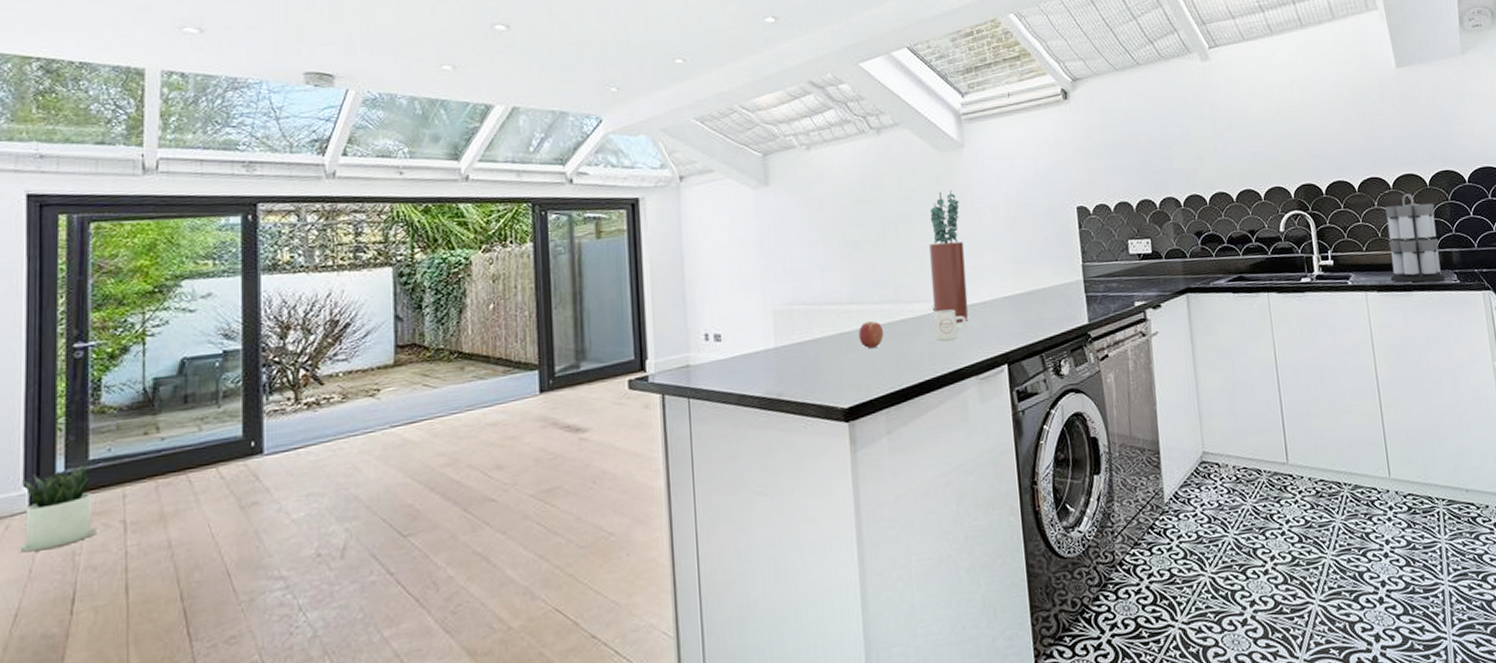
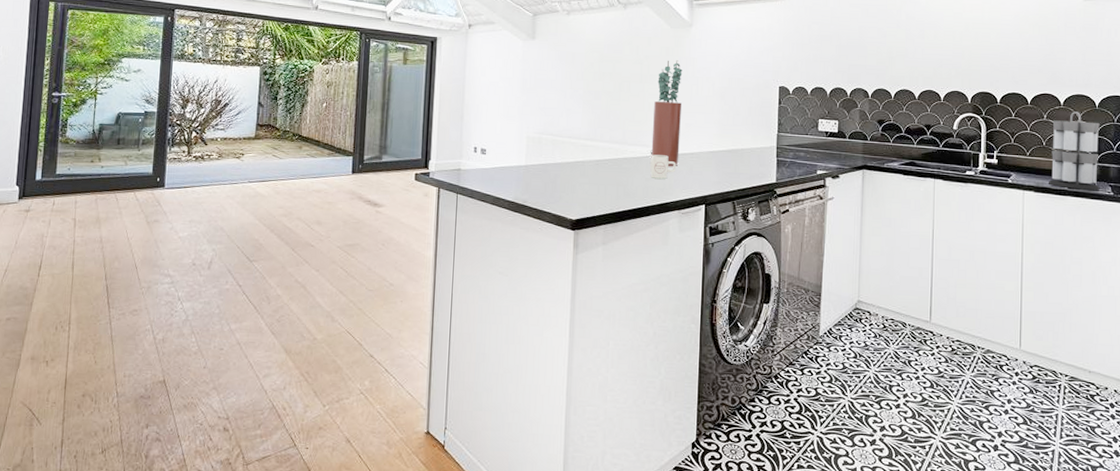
planter: present [17,465,99,553] -> none [9,177,59,230]
fruit: present [858,321,883,349] -> none [590,155,609,177]

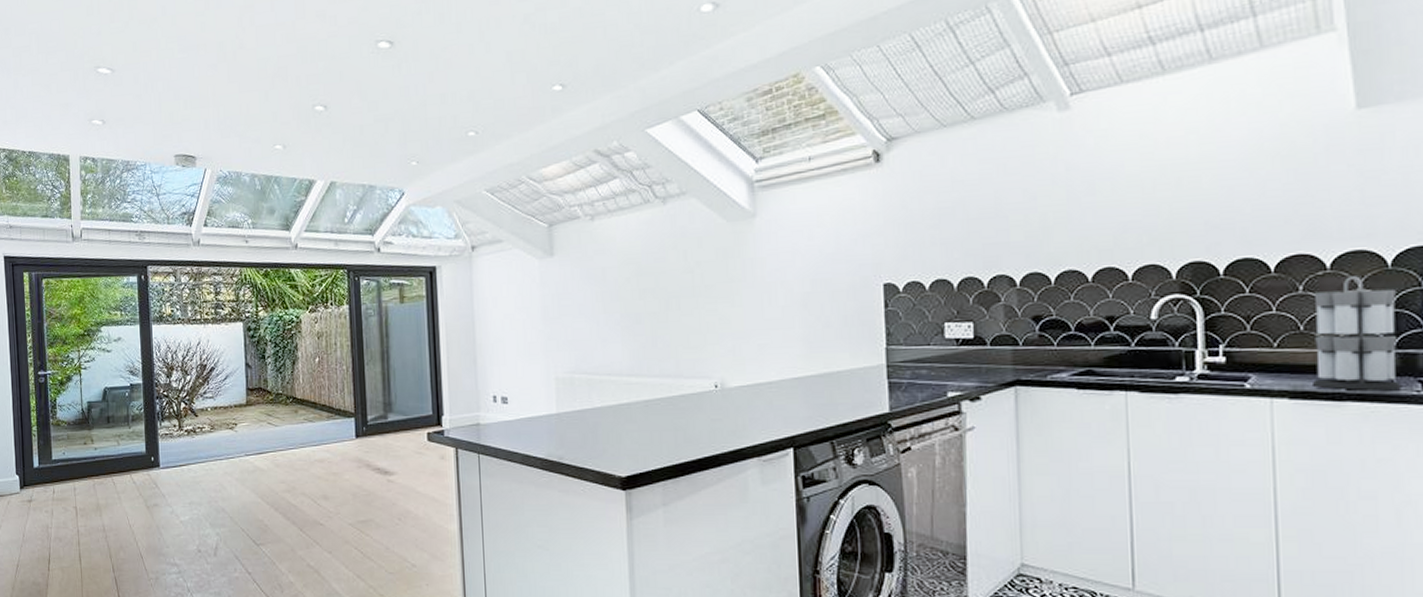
mug: present [650,154,677,179] -> none [715,387,751,418]
vase: present [651,60,683,166] -> none [713,263,753,401]

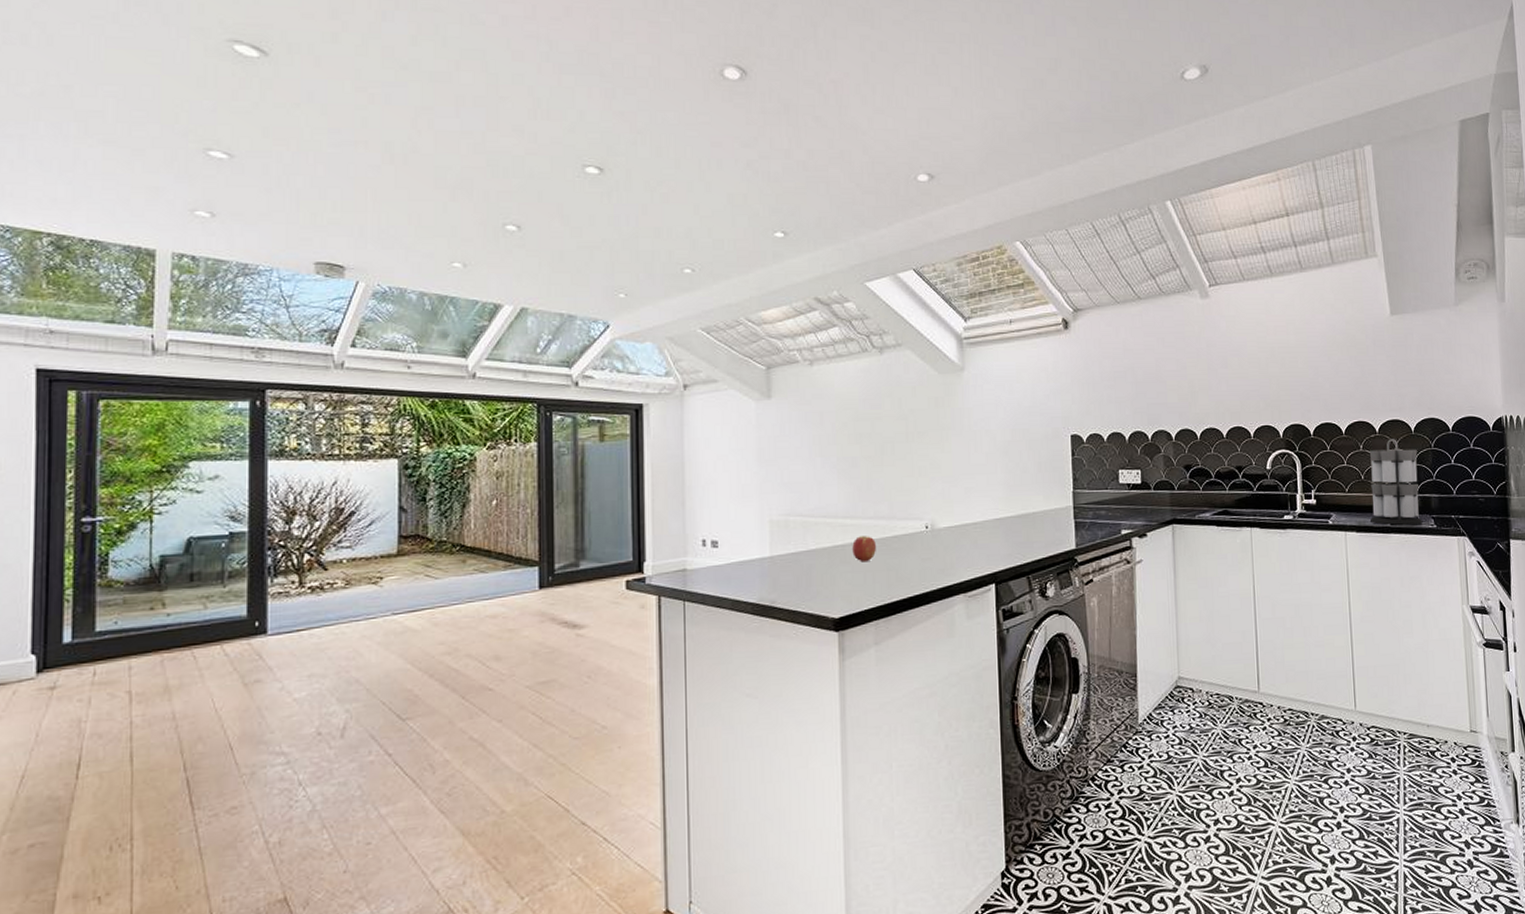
fruit: none [638,394,662,422] -> present [852,536,876,563]

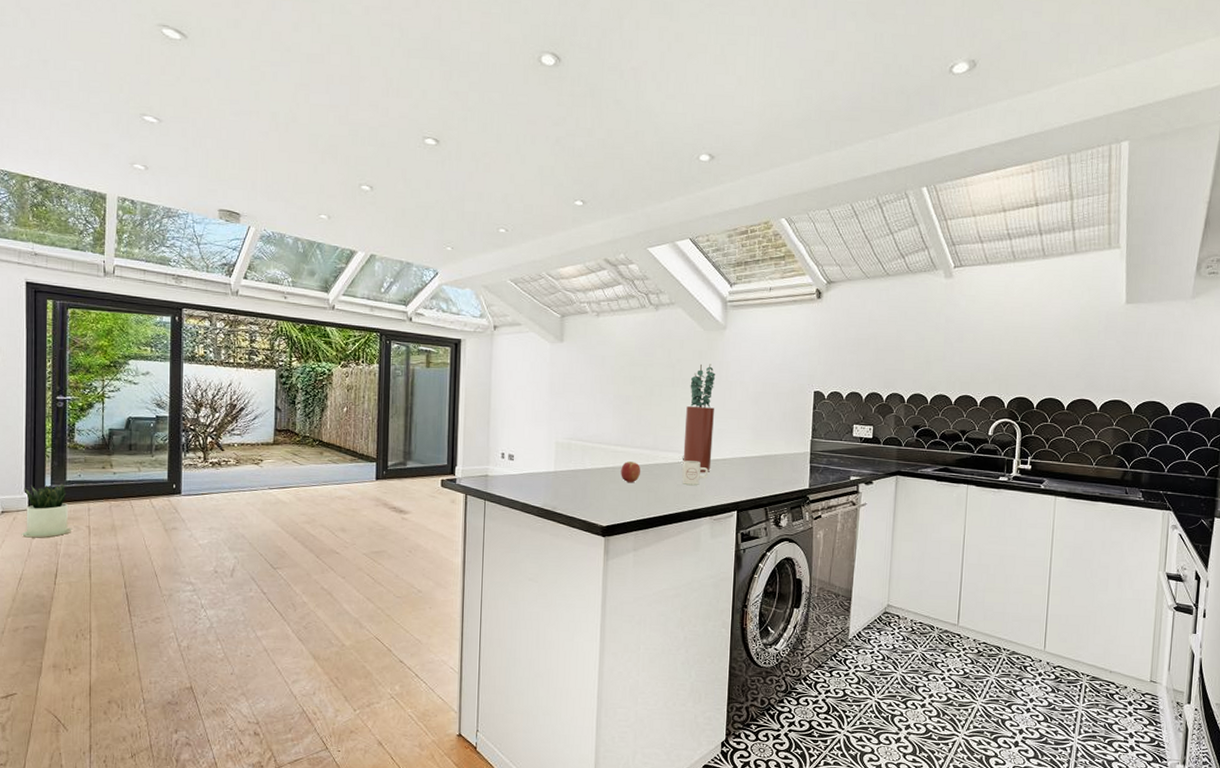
planter: none [24,636,104,718] -> present [21,484,72,538]
vase: none [924,412,960,541] -> present [683,364,716,472]
mug: none [926,528,958,558] -> present [682,460,709,485]
spice rack: present [1369,439,1422,525] -> none [1081,417,1135,496]

